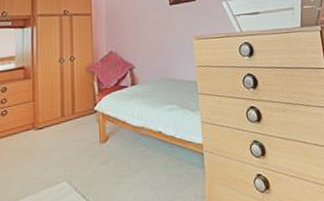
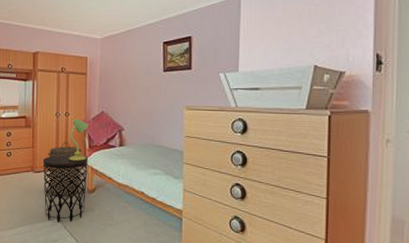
side table: none [46,102,99,185] -> present [42,154,88,223]
laundry hamper: none [52,89,90,154] -> present [48,142,81,197]
table lamp: none [76,62,97,110] -> present [69,118,89,162]

